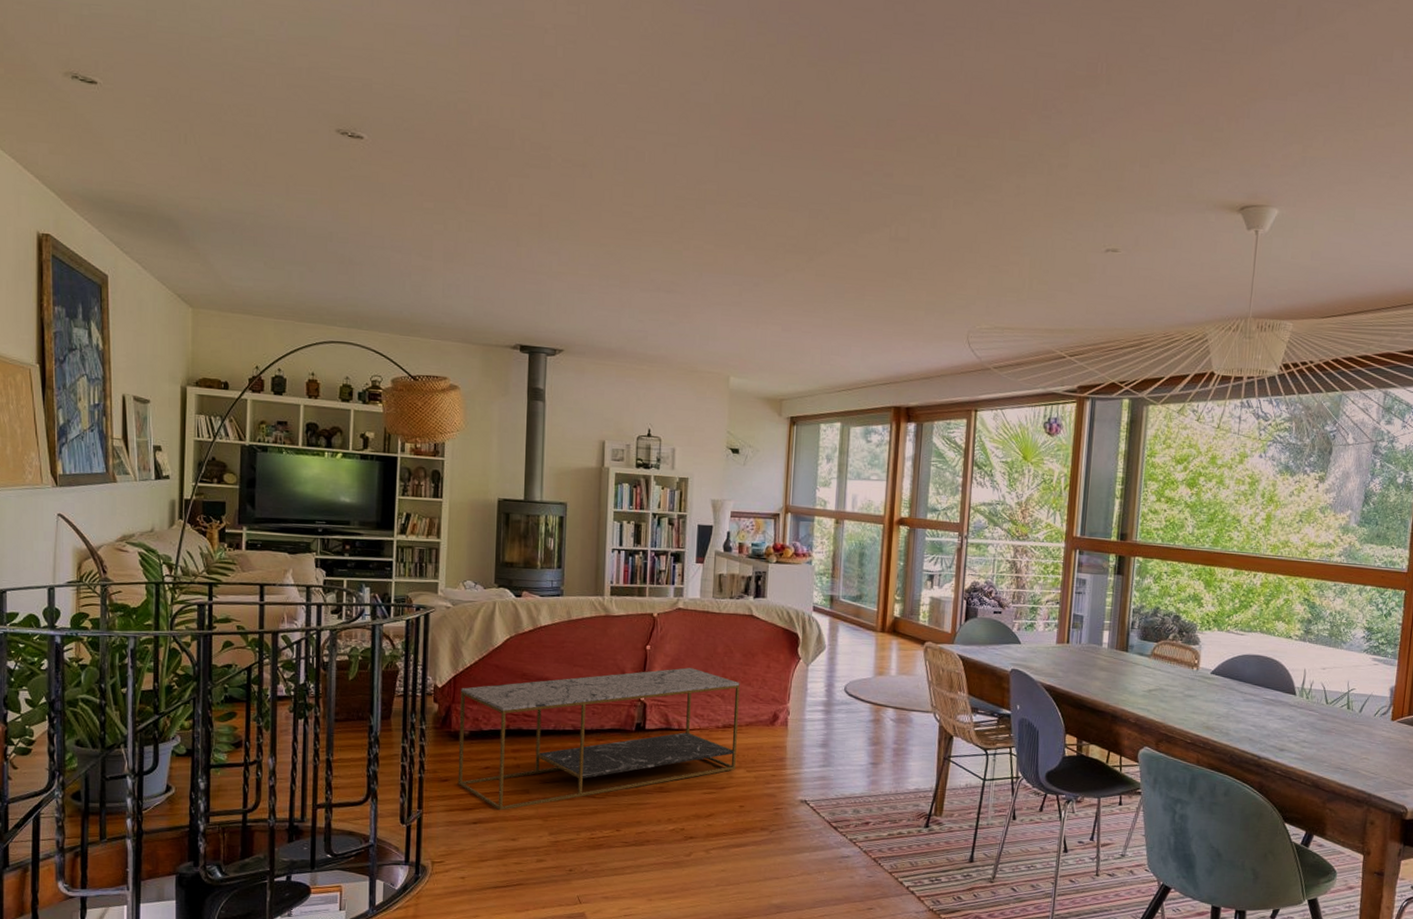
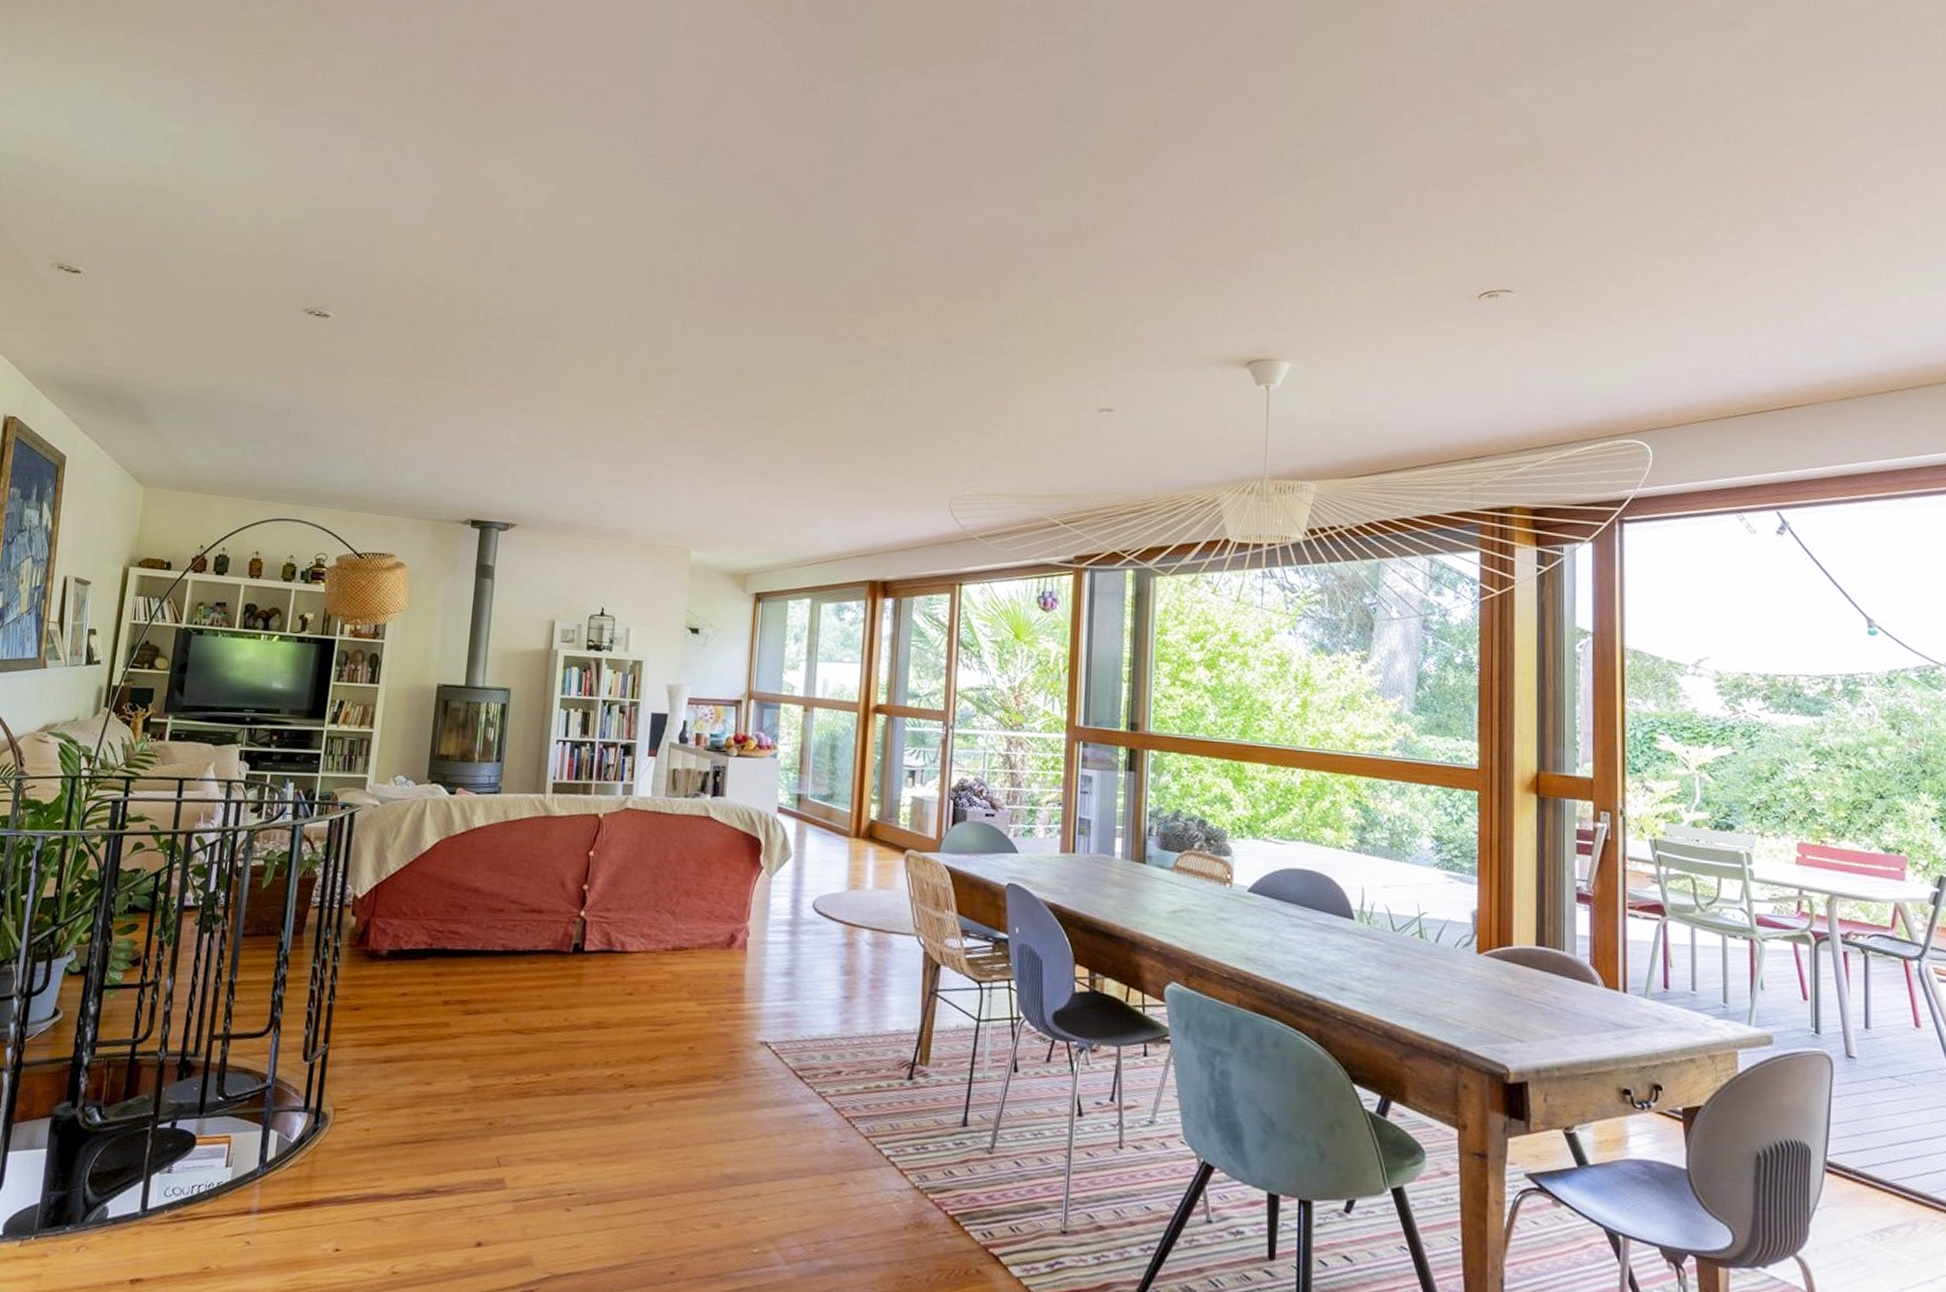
coffee table: present [457,667,740,811] -> none [370,877,693,1048]

